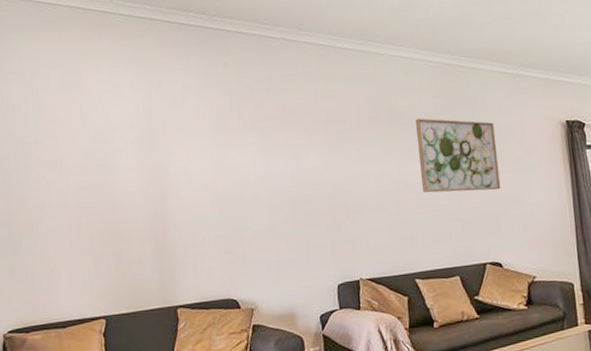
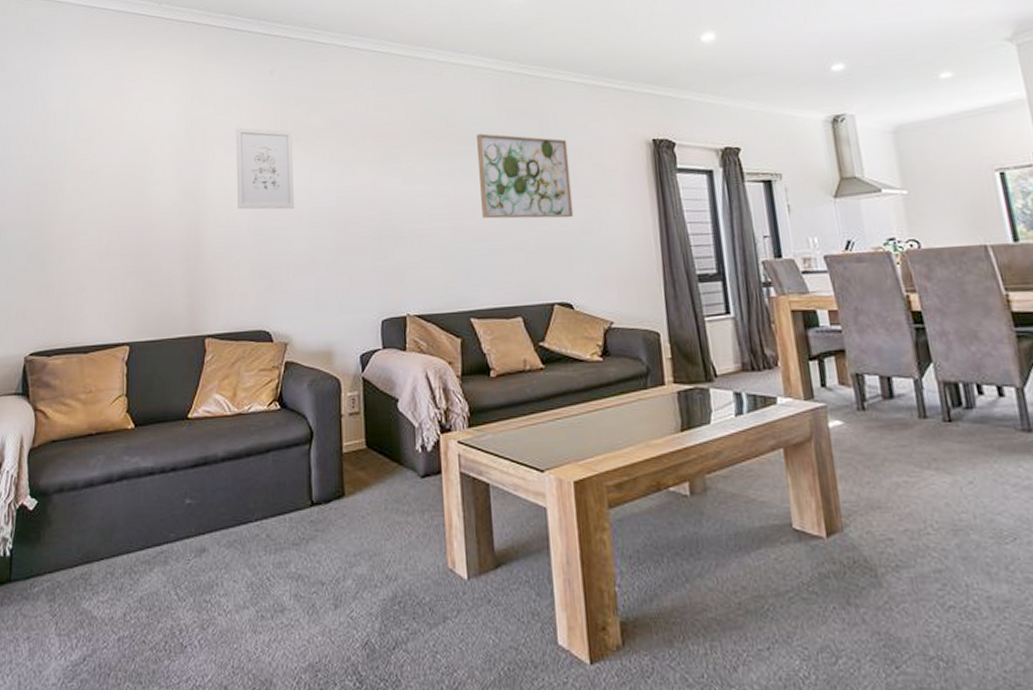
wall art: none [194,116,254,192] -> present [235,127,295,210]

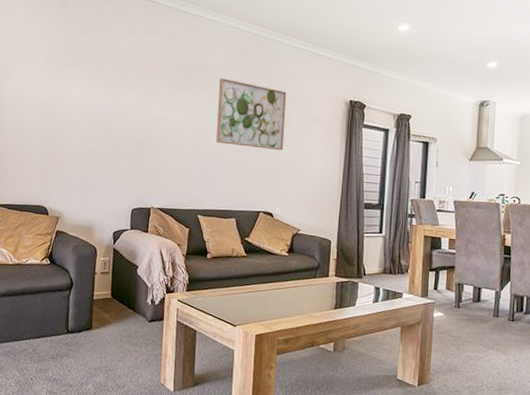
wall art: present [235,127,295,210] -> none [28,46,76,117]

